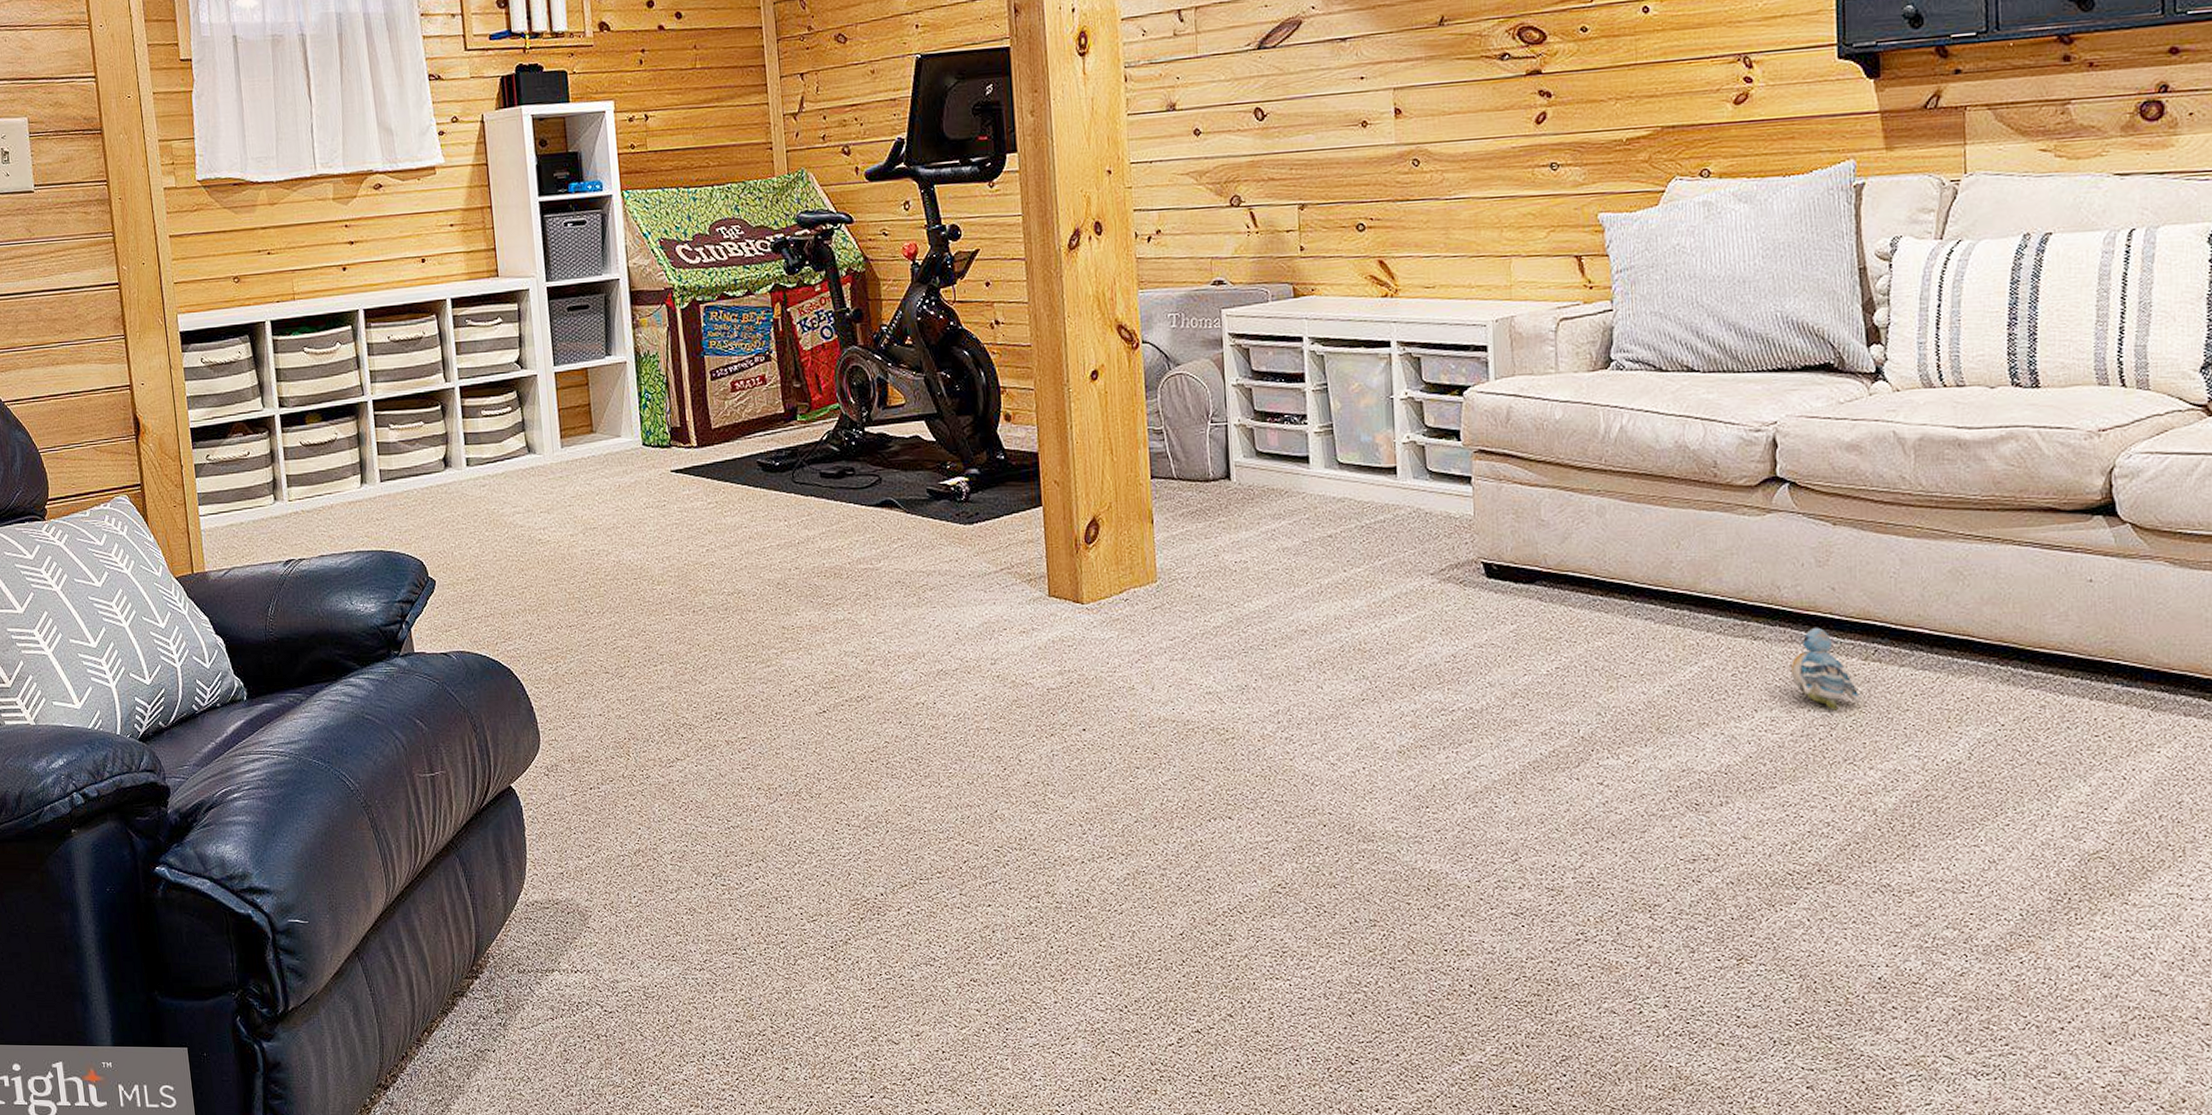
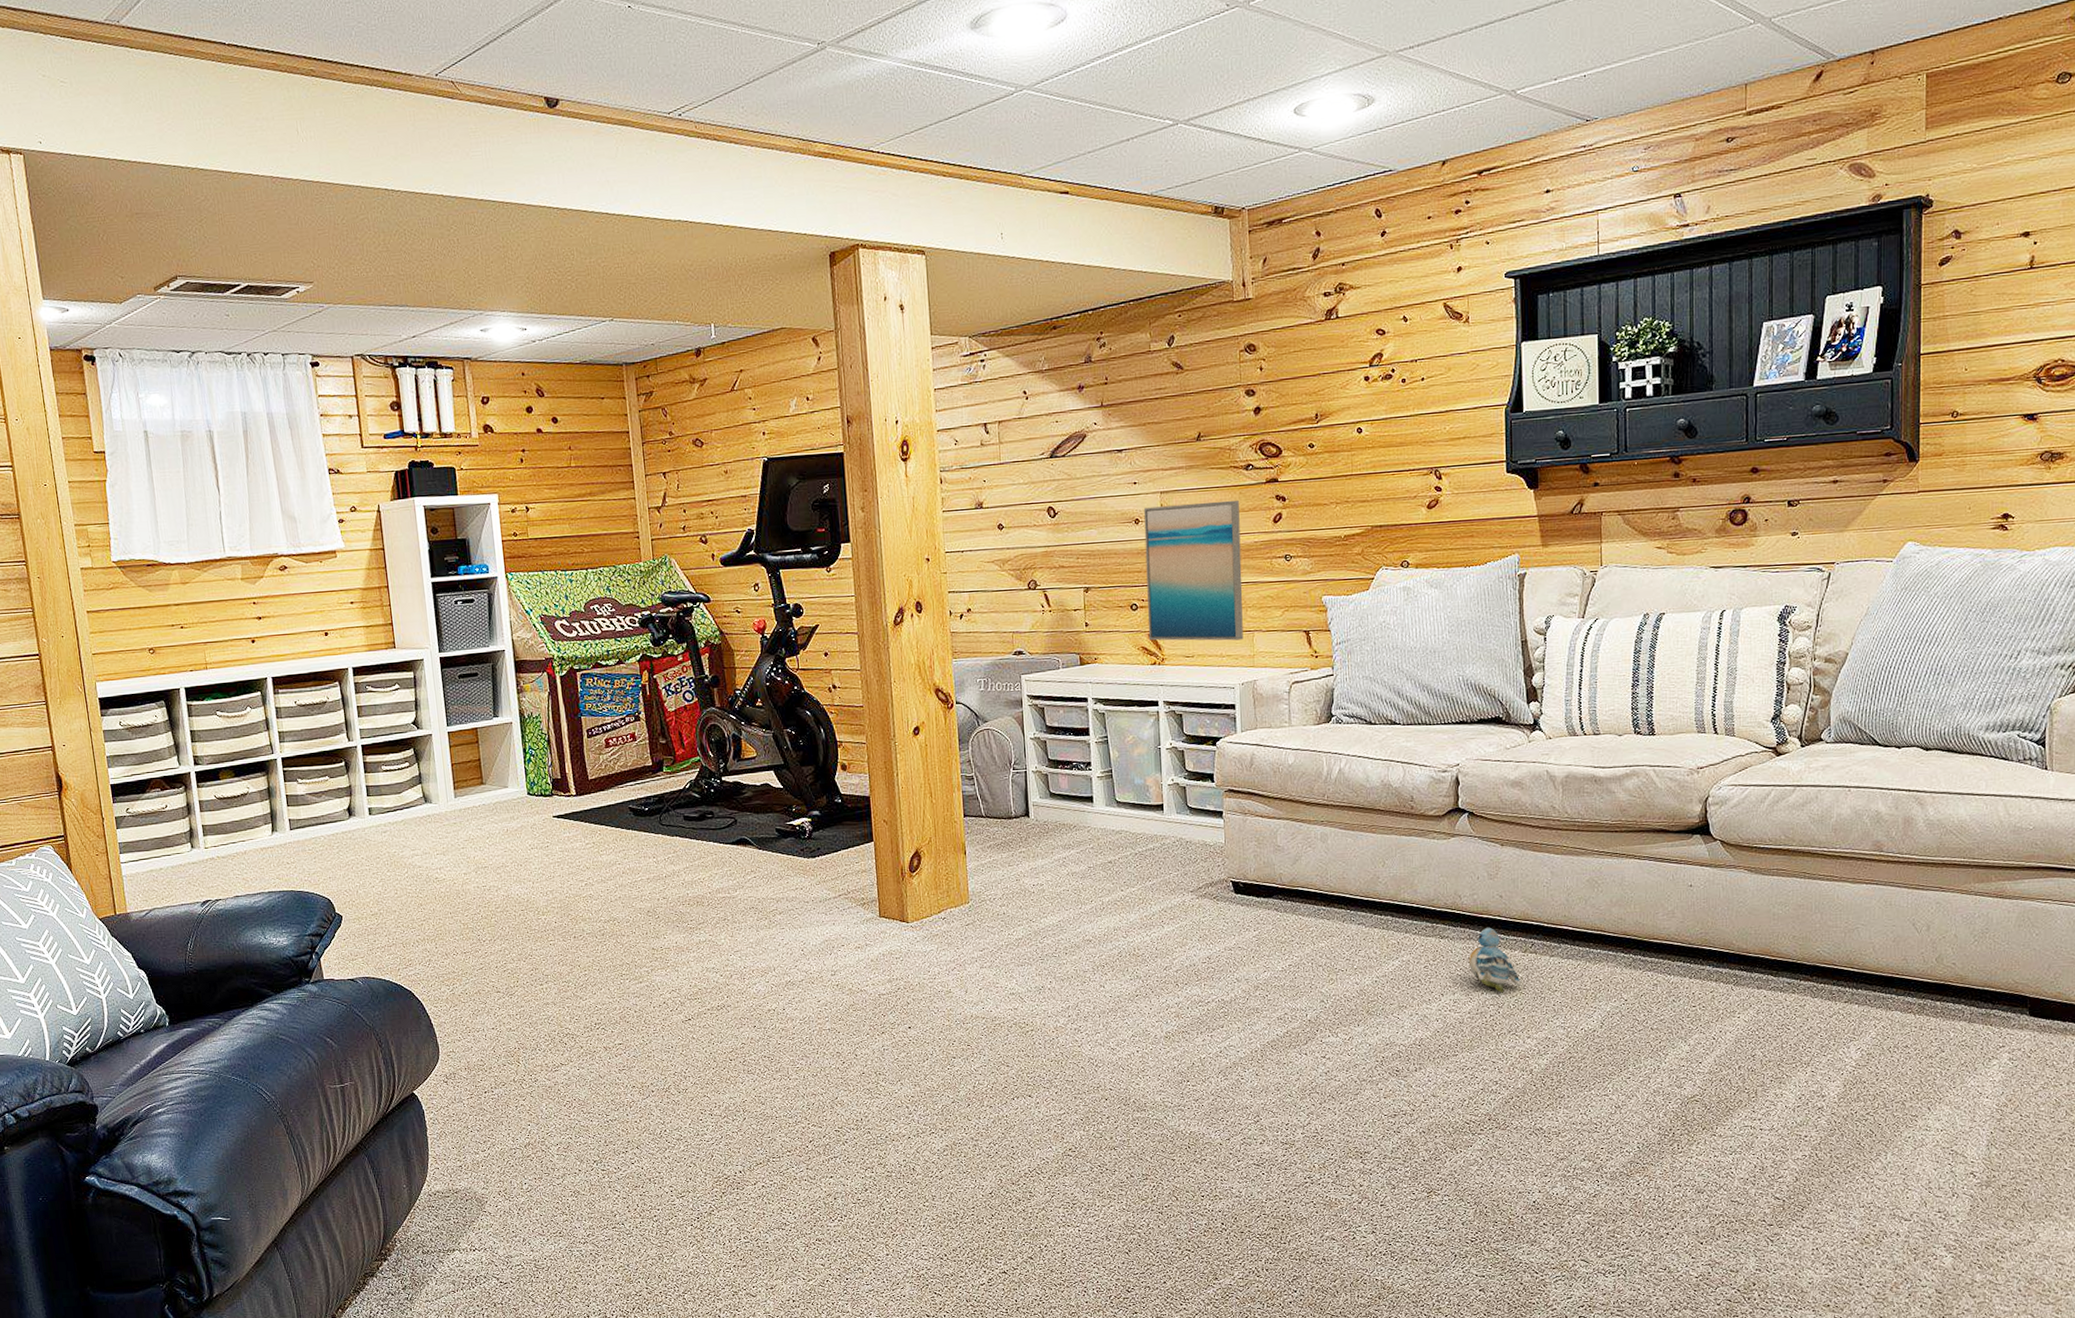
wall art: none [1372,96,1498,268] -> present [1143,499,1244,641]

